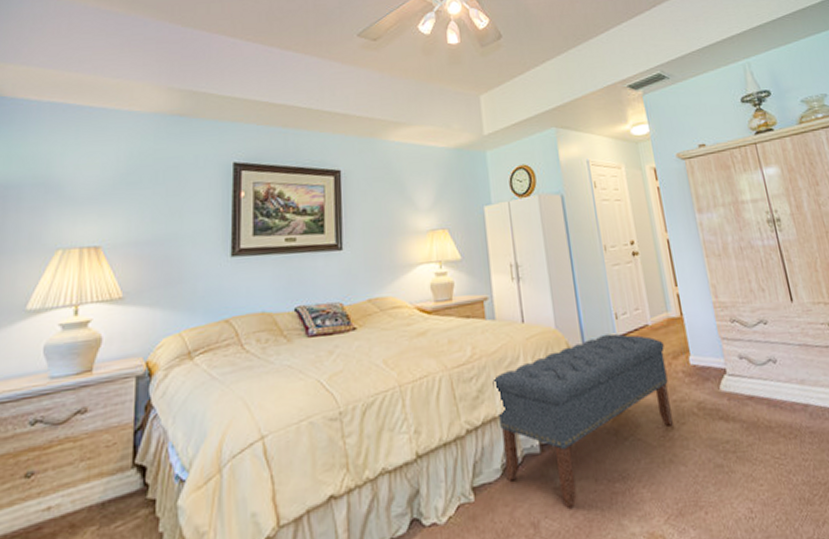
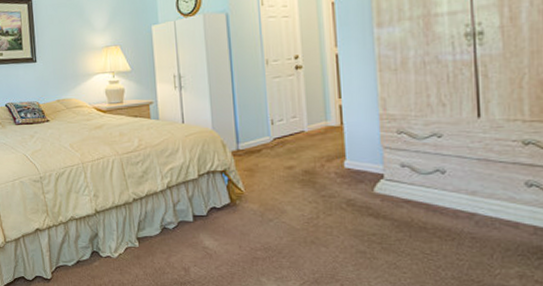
bench: present [492,333,673,508] -> none [155,136,319,263]

